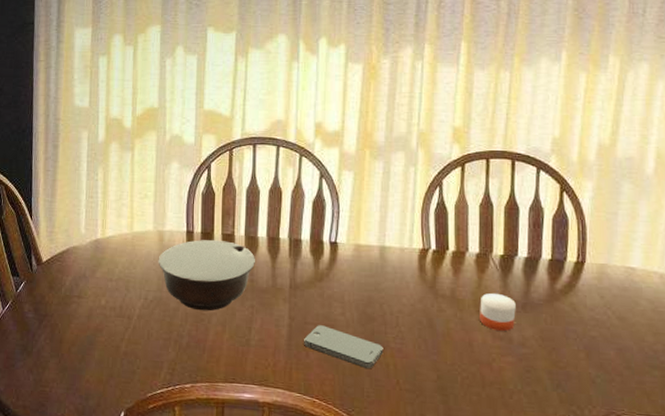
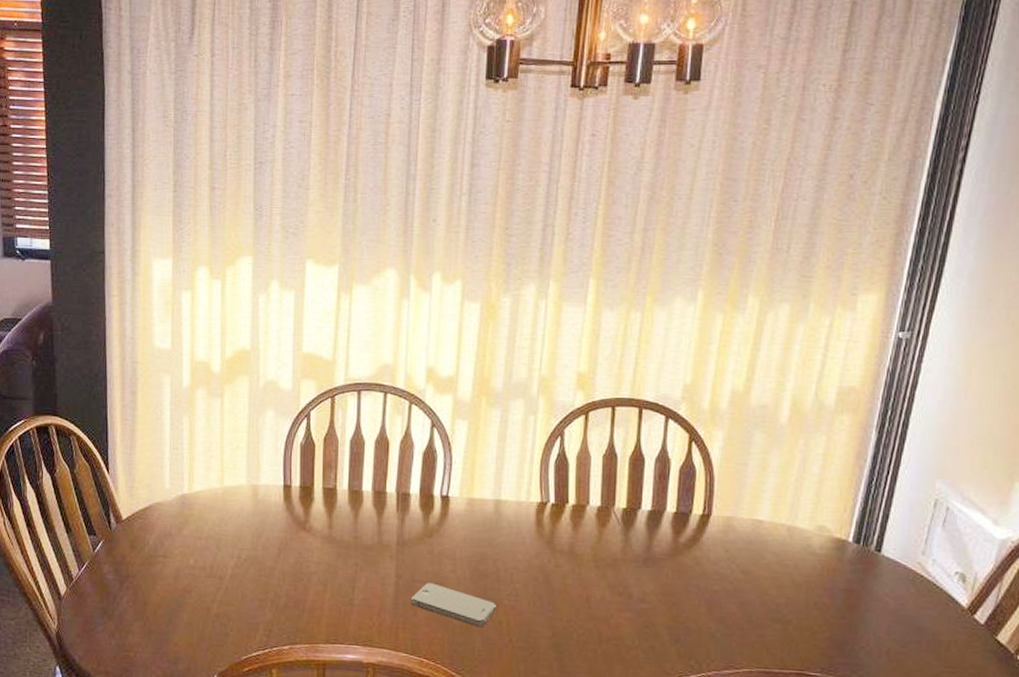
bowl: present [158,239,255,311] -> none [252,494,359,570]
candle: present [480,293,516,331] -> none [599,547,637,586]

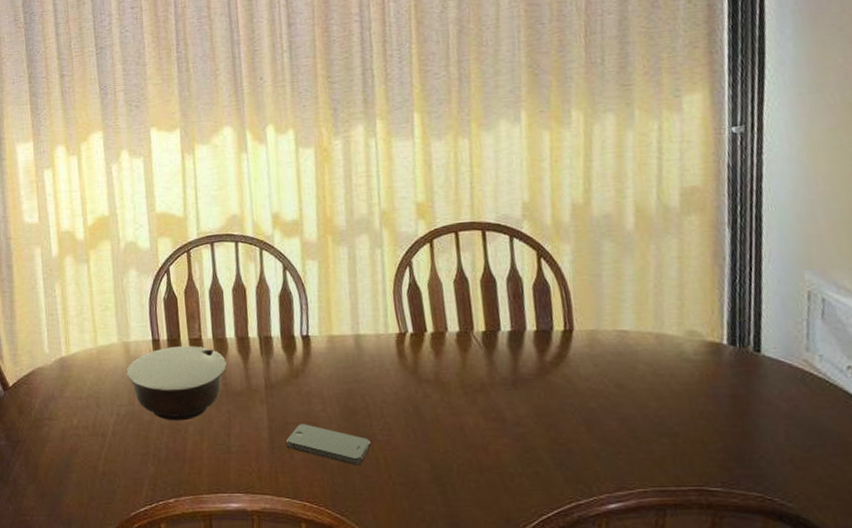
bowl: none [252,494,359,570] -> present [126,345,227,421]

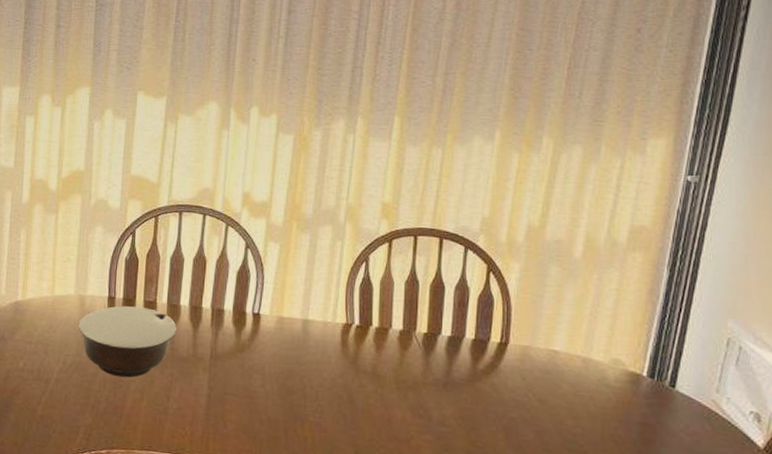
smartphone: present [286,424,371,466] -> none [222,396,302,442]

